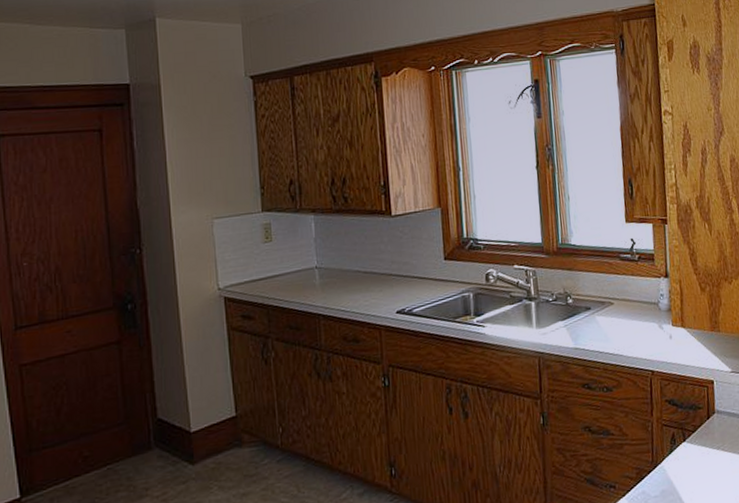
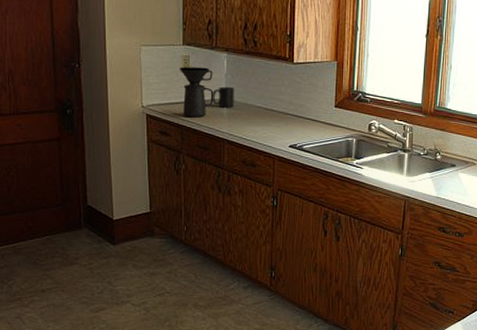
coffee maker: none [260,234,303,295] -> present [180,67,214,118]
mug: none [301,252,327,278] -> present [212,86,234,108]

